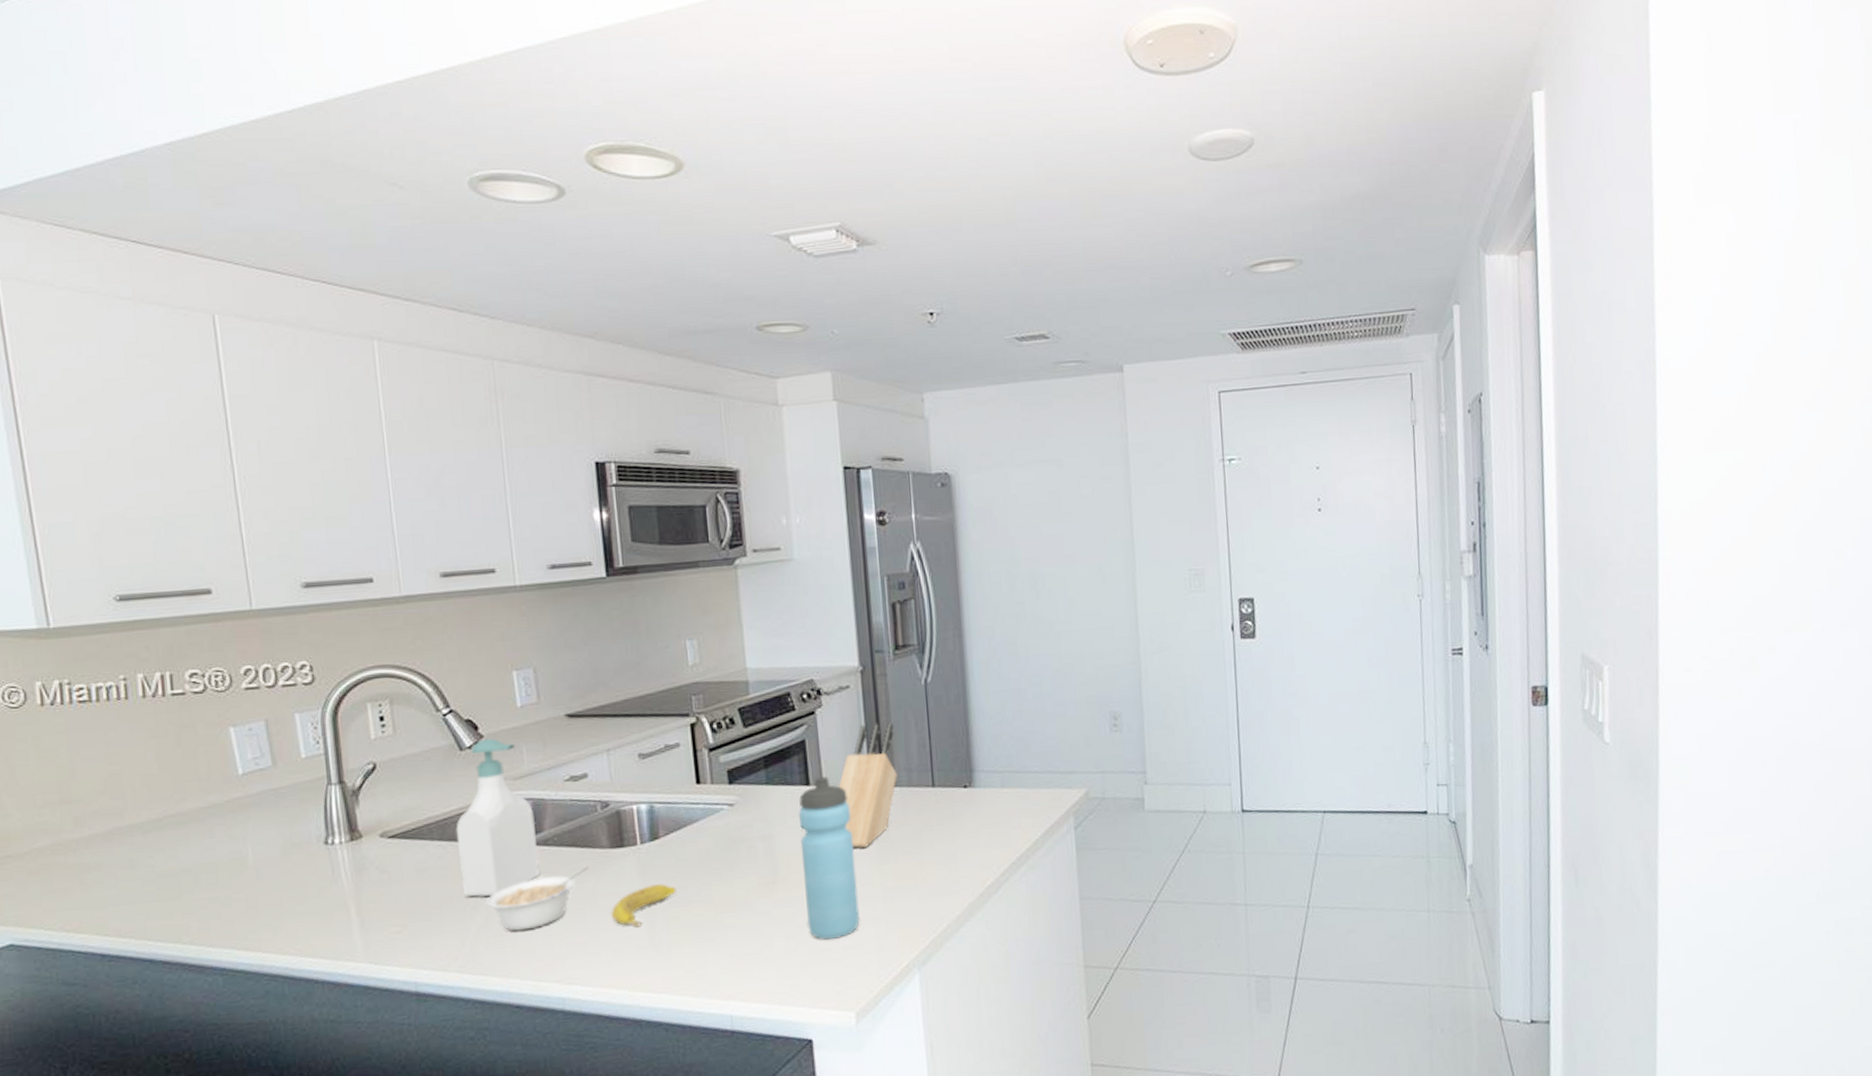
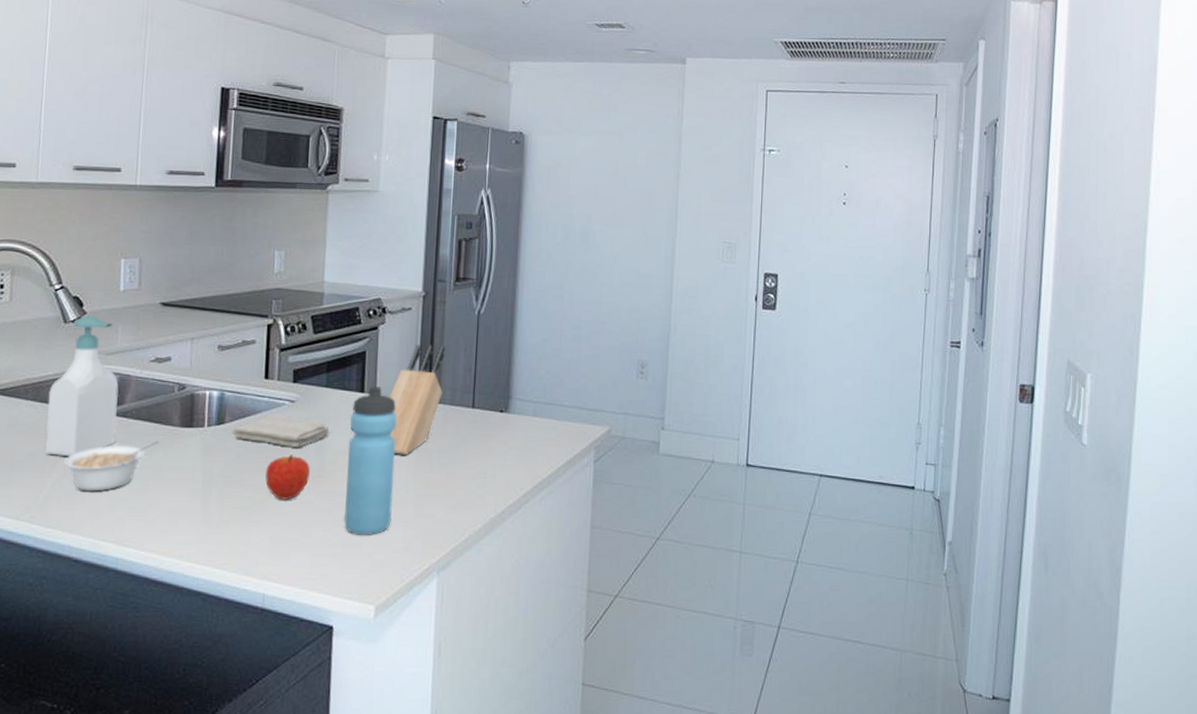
banana: present [611,884,677,927] -> none [172,465,233,502]
washcloth: none [670,821,778,855] -> present [233,415,330,448]
fruit: none [713,862,763,913] -> present [265,454,311,500]

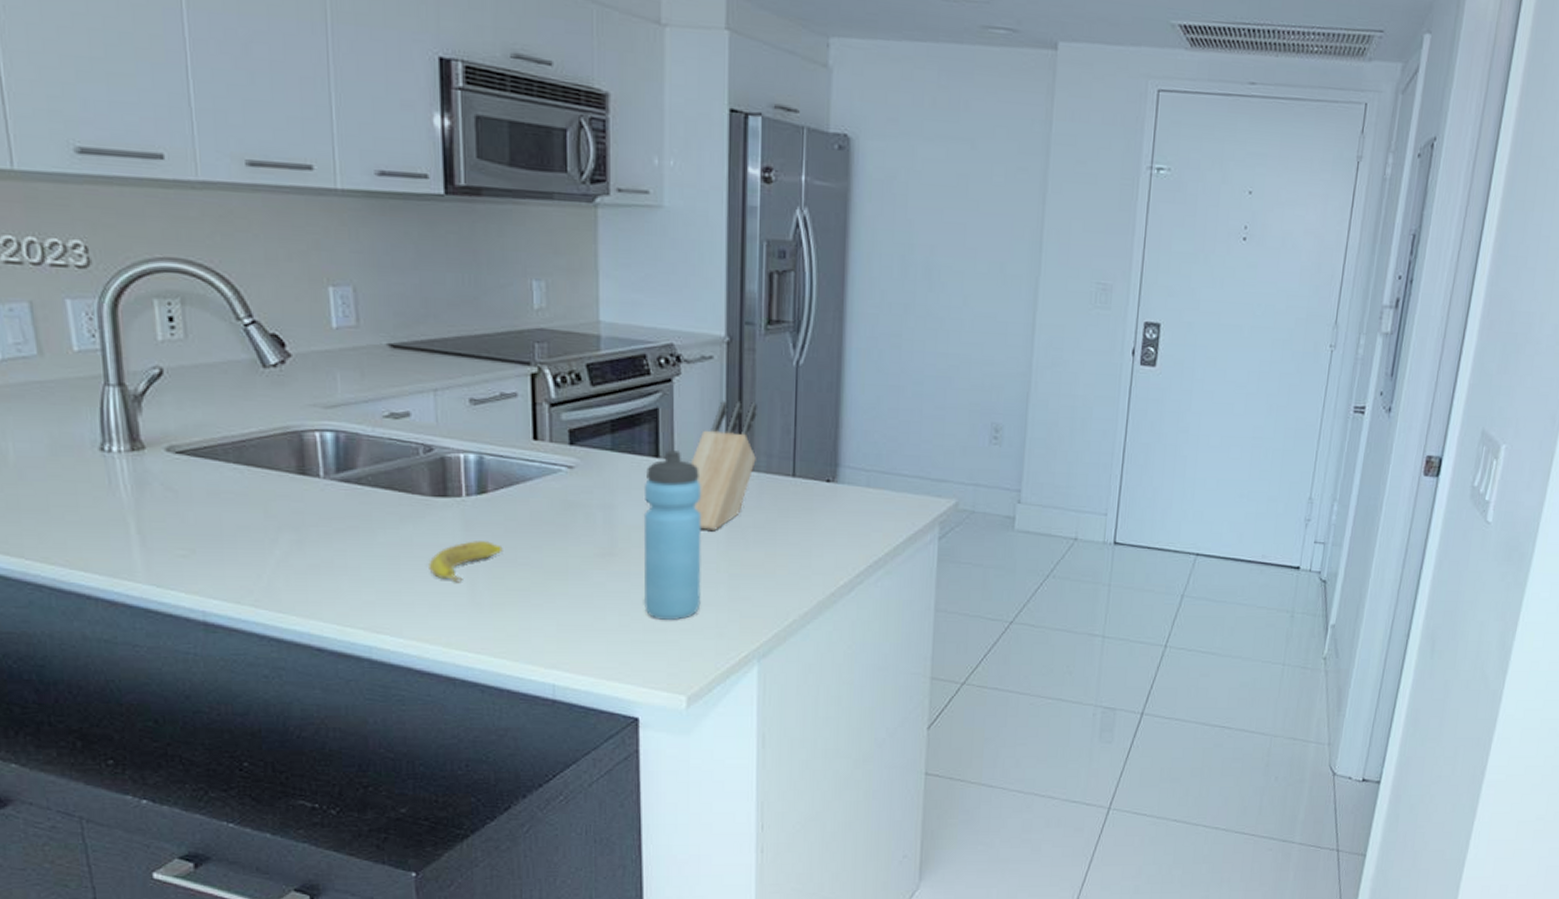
soap bottle: present [45,315,119,457] -> none [255,358,350,531]
legume: present [63,440,160,492] -> none [287,512,407,572]
banana: none [172,465,233,502] -> present [428,541,503,583]
washcloth: present [233,415,330,448] -> none [499,482,620,522]
fruit: present [265,454,311,500] -> none [544,529,600,581]

